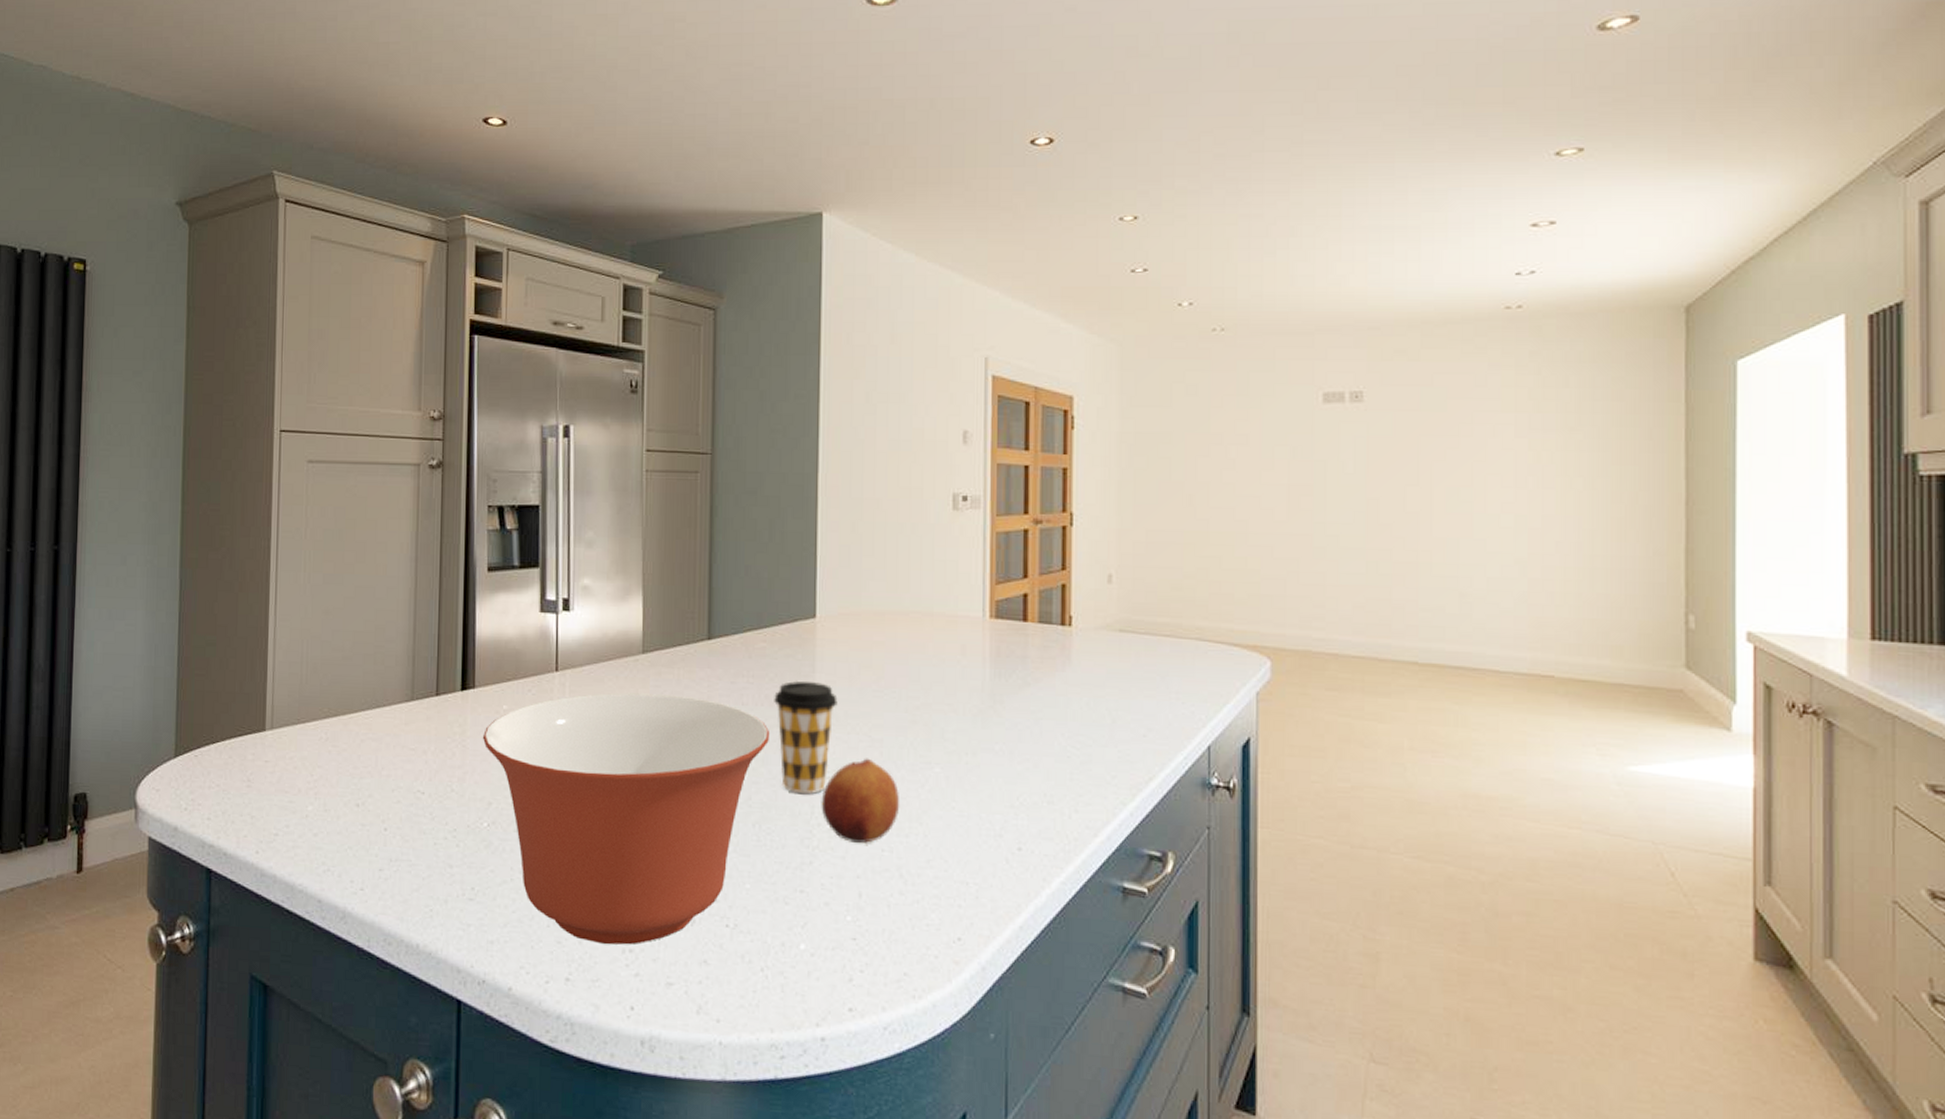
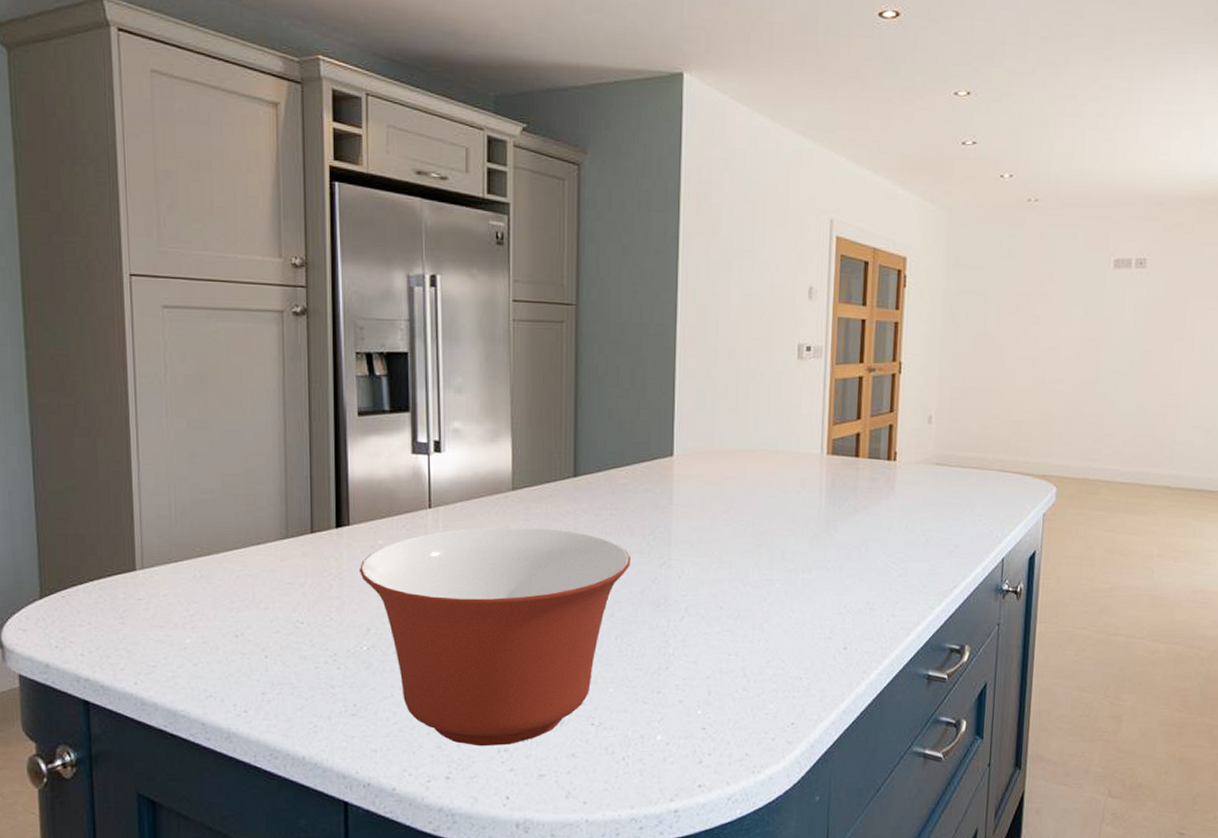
coffee cup: present [774,680,838,794] -> none [635,512,692,609]
fruit: present [821,758,900,845] -> none [676,577,746,650]

